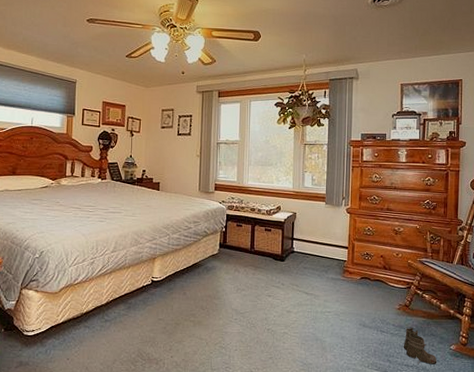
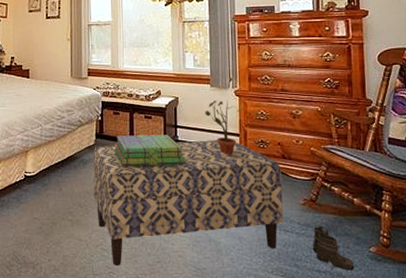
bench: none [215,252,382,362] -> present [93,140,284,267]
stack of books: none [236,246,299,274] -> present [114,135,186,167]
potted plant: none [319,216,350,264] -> present [205,100,240,154]

